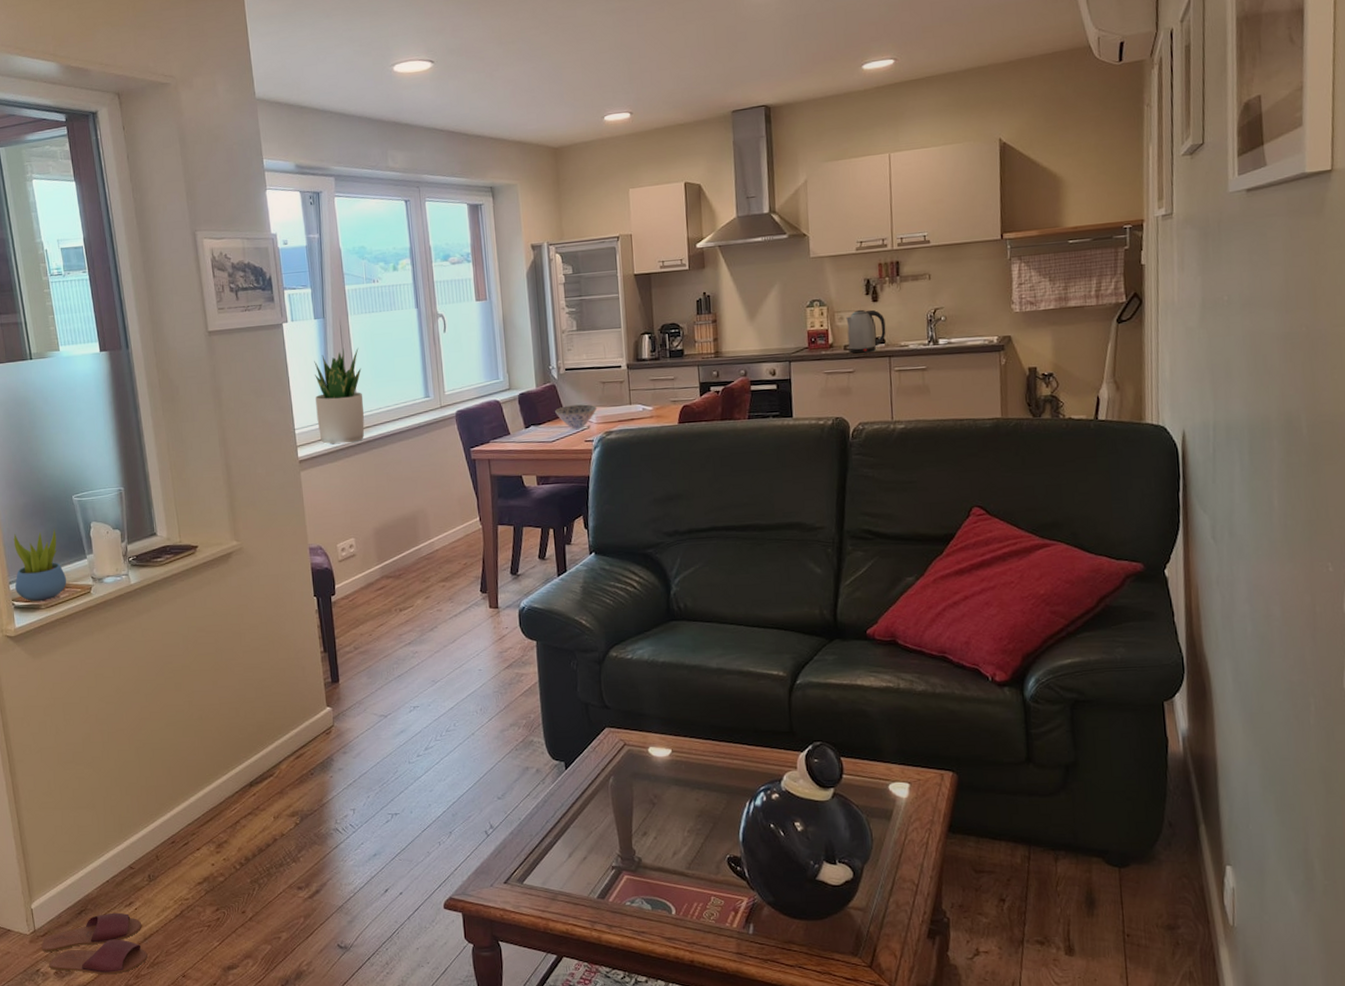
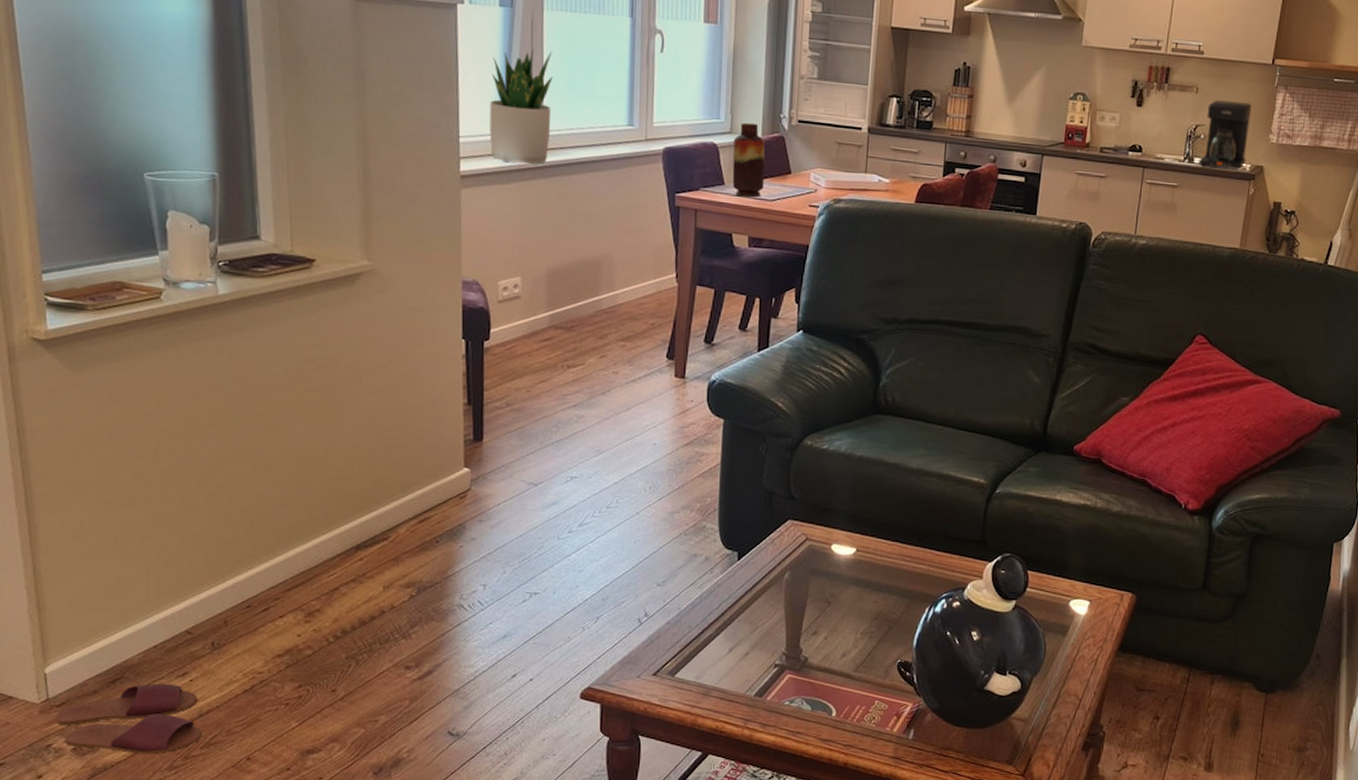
succulent plant: present [13,529,67,601] -> none [51,210,127,300]
vase: none [513,377,544,443] -> present [732,122,765,197]
bowl: present [555,404,596,429] -> none [780,162,827,191]
kettle: present [846,309,886,354] -> none [1104,111,1146,159]
coffee maker: none [943,279,992,346] -> present [1198,100,1252,170]

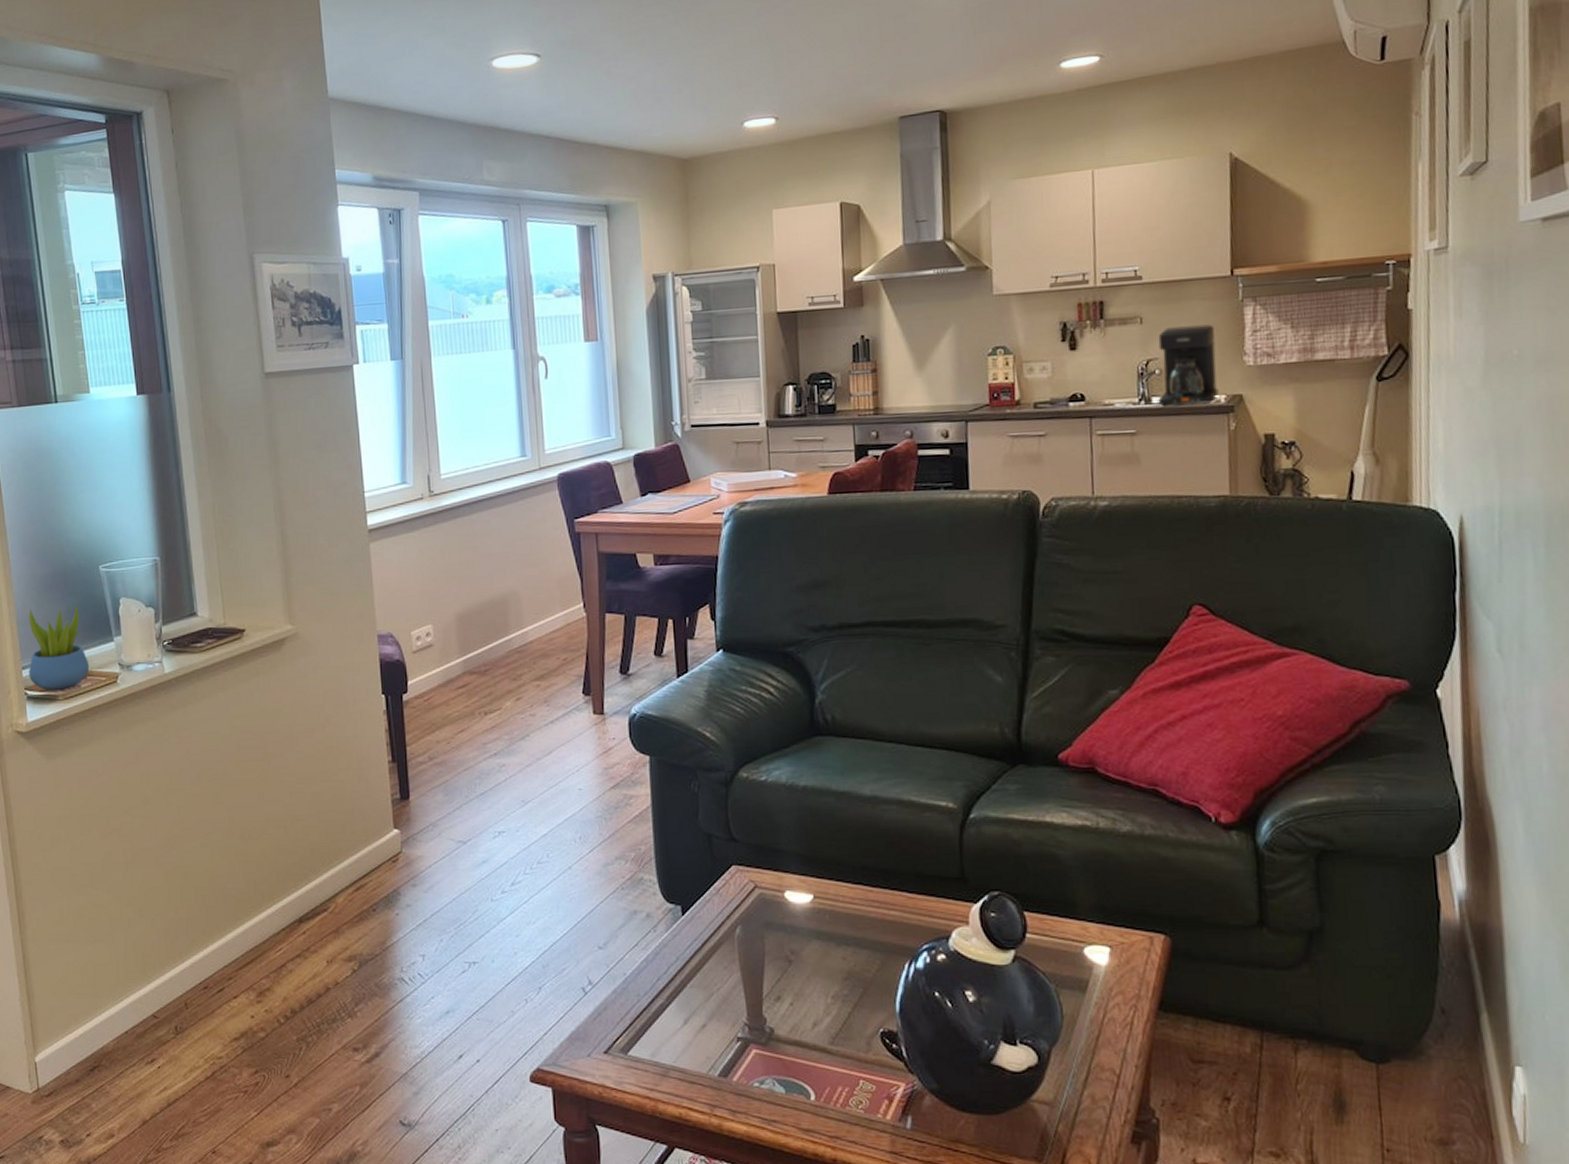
succulent plant: none [51,210,127,300] -> present [28,605,90,690]
slippers: present [56,683,202,754] -> none [45,1071,171,1147]
planter: present [489,49,553,165] -> none [389,396,448,511]
vase: present [732,122,765,197] -> none [627,435,663,514]

